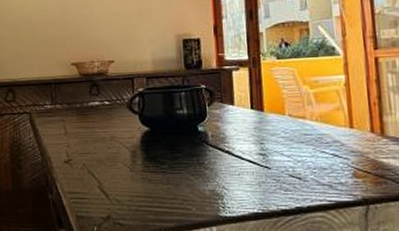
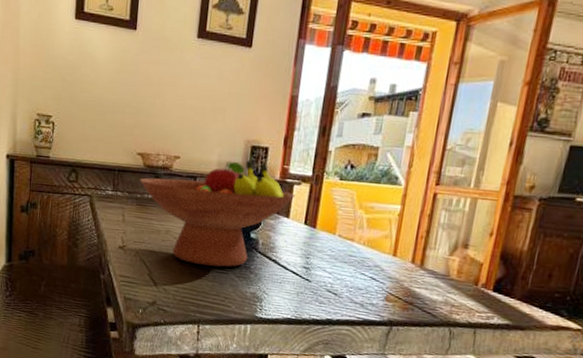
fruit bowl: none [76,53,236,168] -> present [139,160,296,267]

